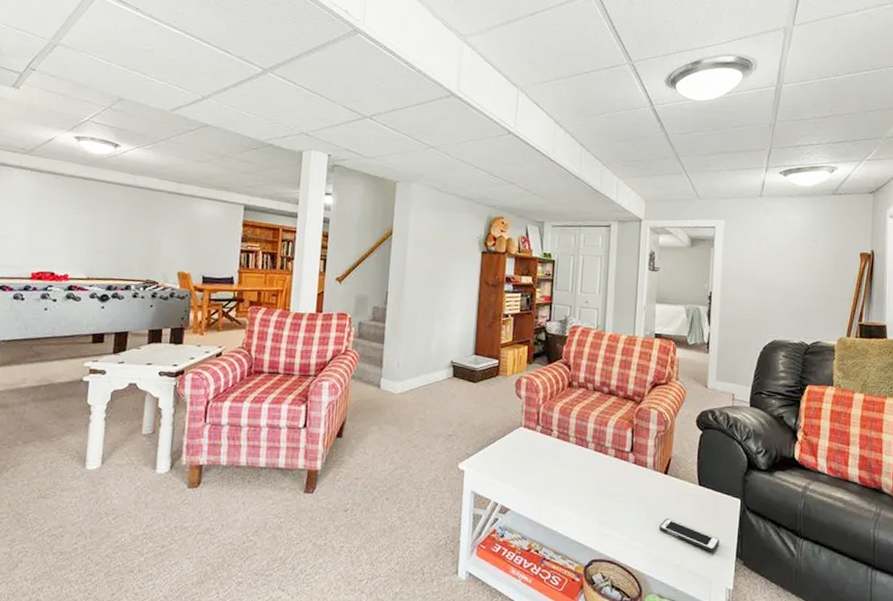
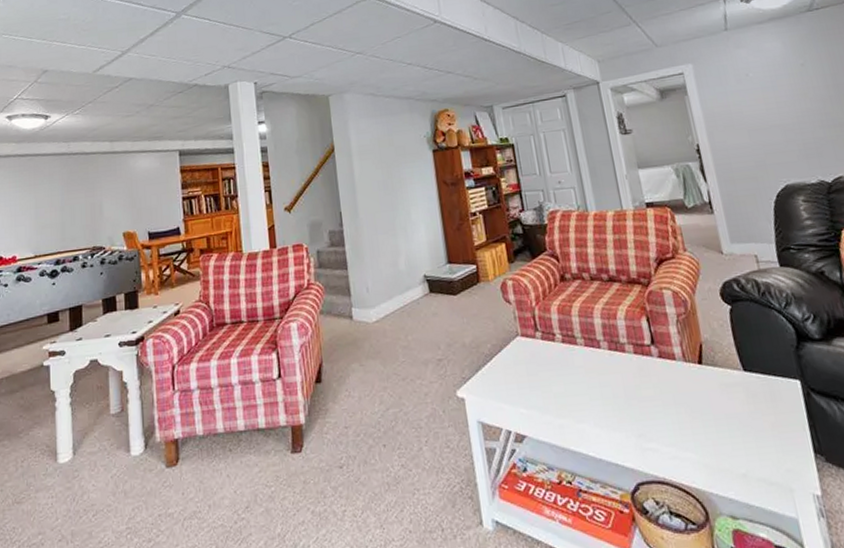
cell phone: present [659,518,719,552] -> none [709,417,789,452]

